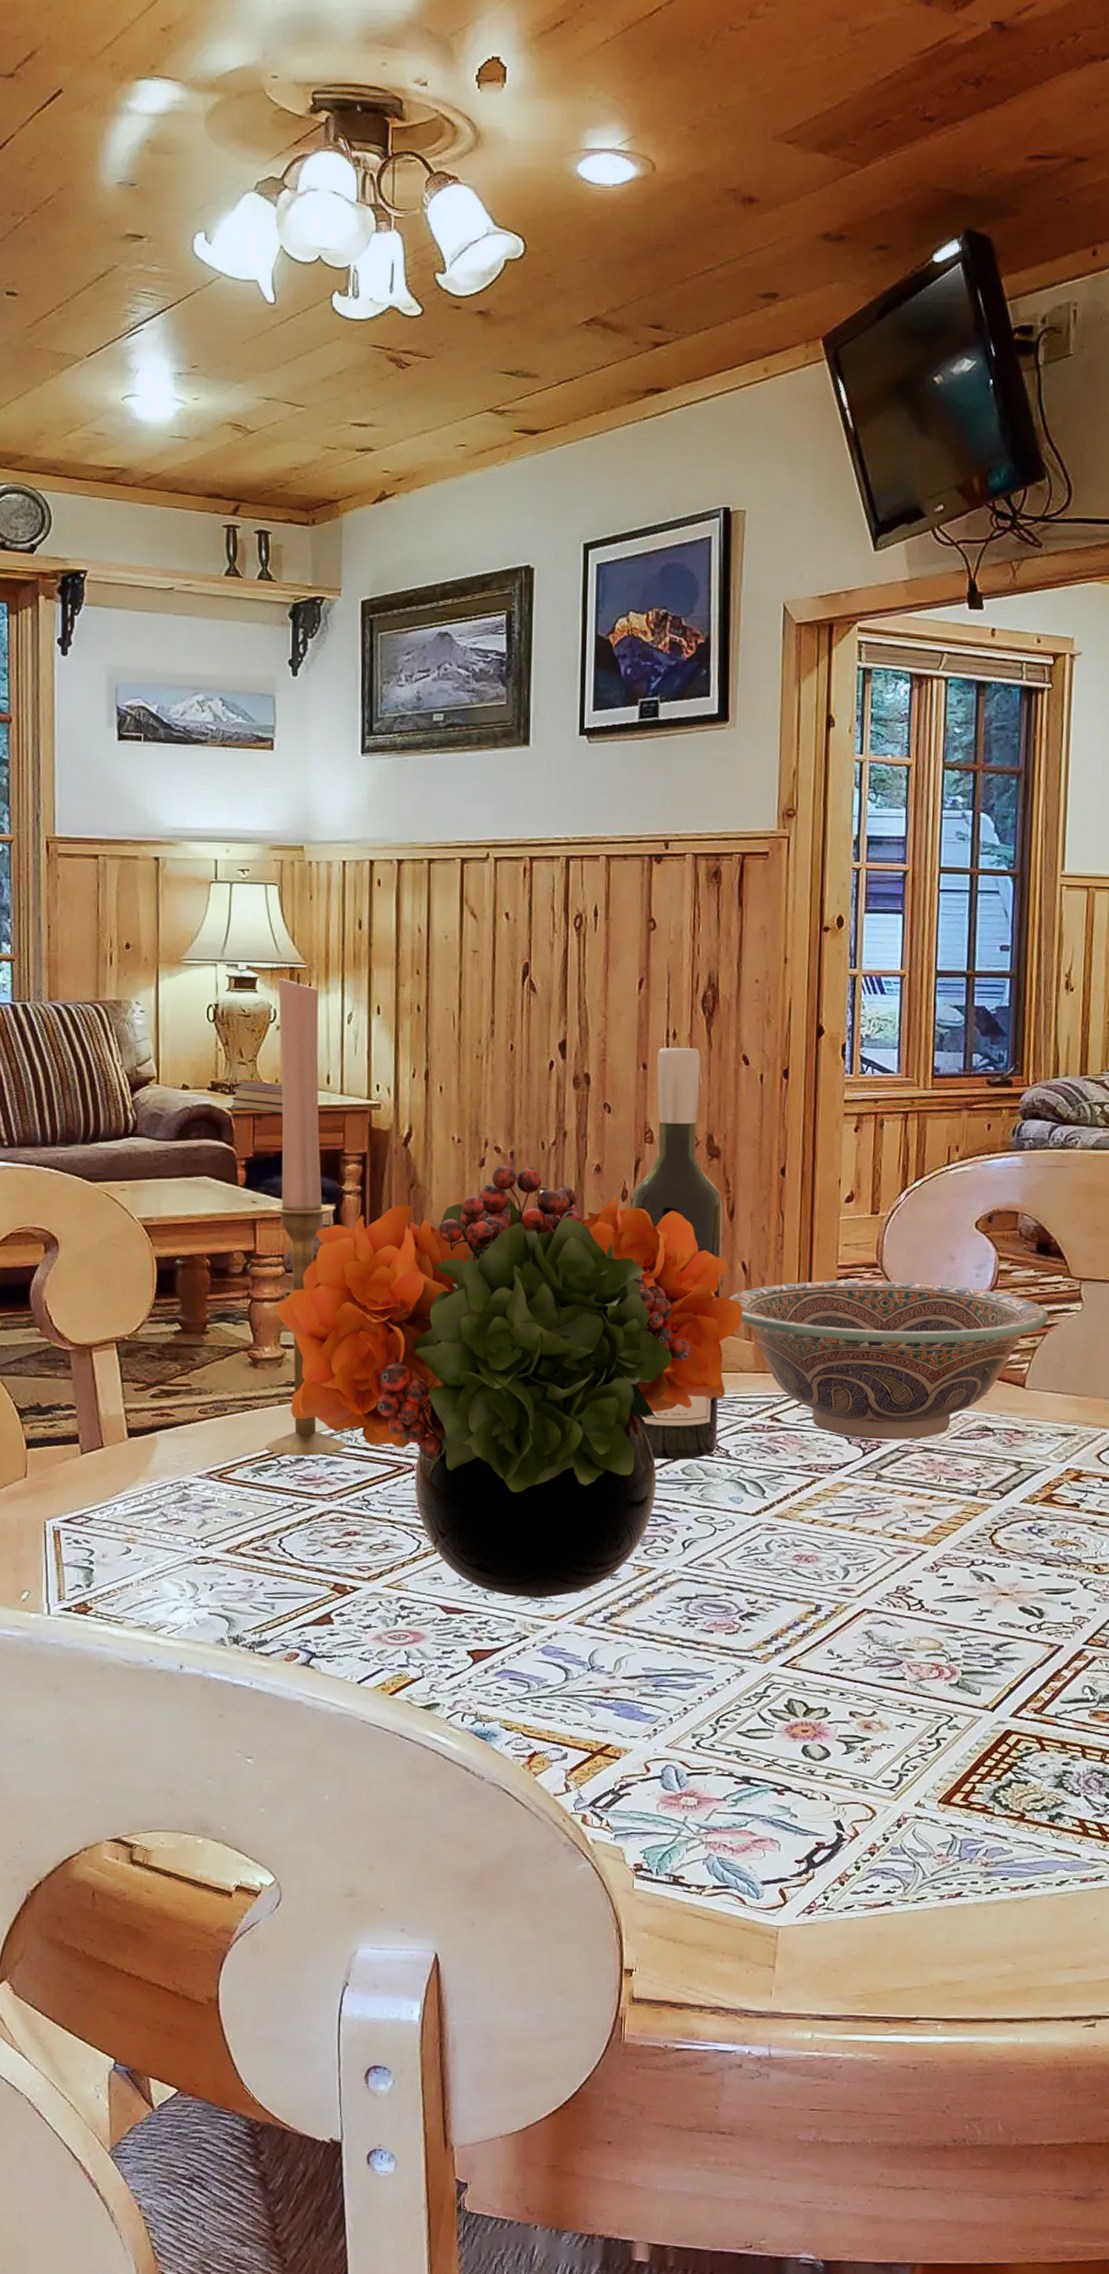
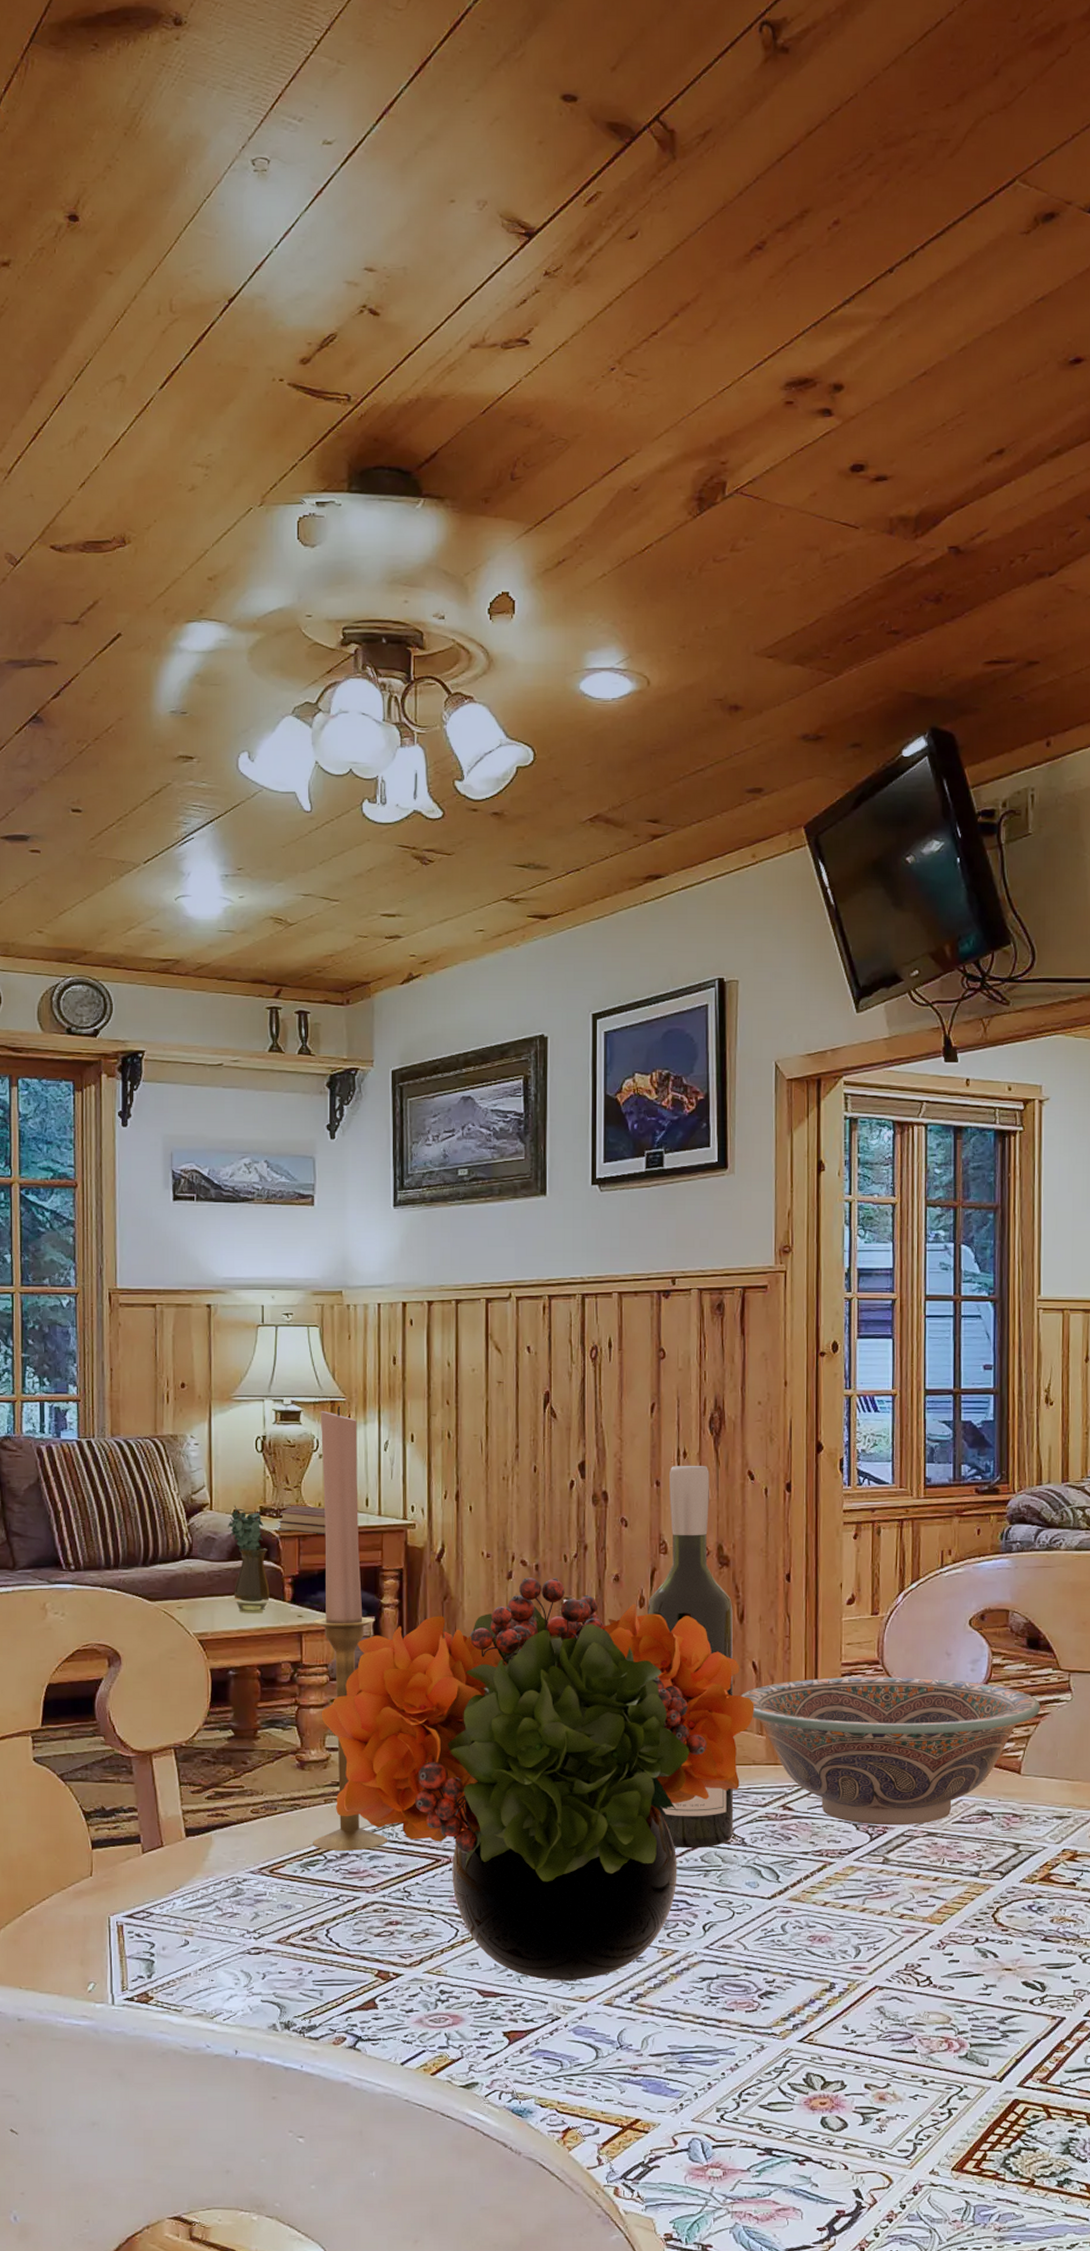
vase: none [176,1079,221,1198] -> present [228,1505,270,1613]

